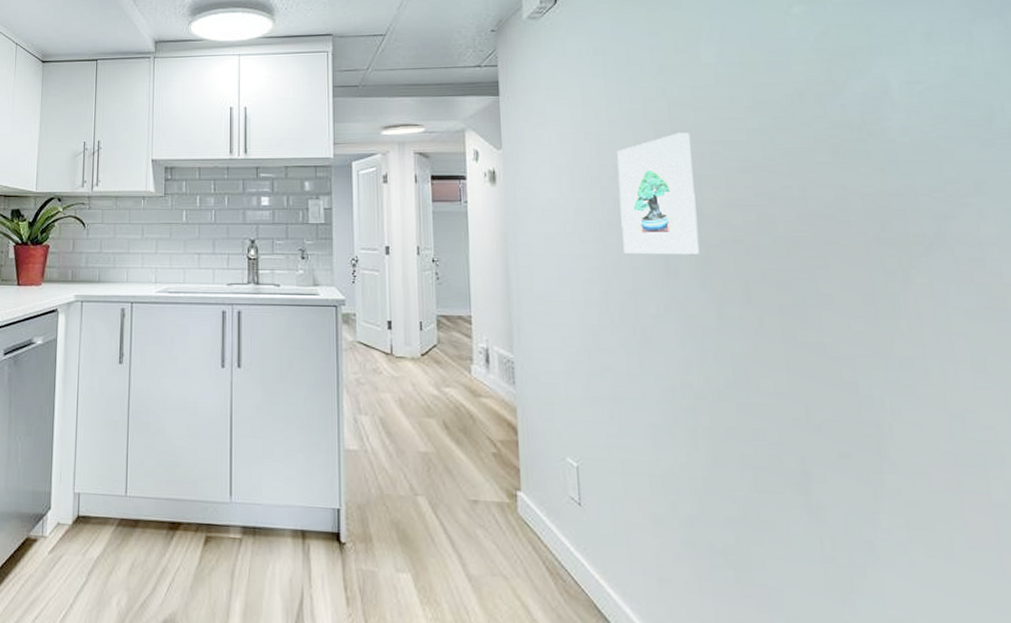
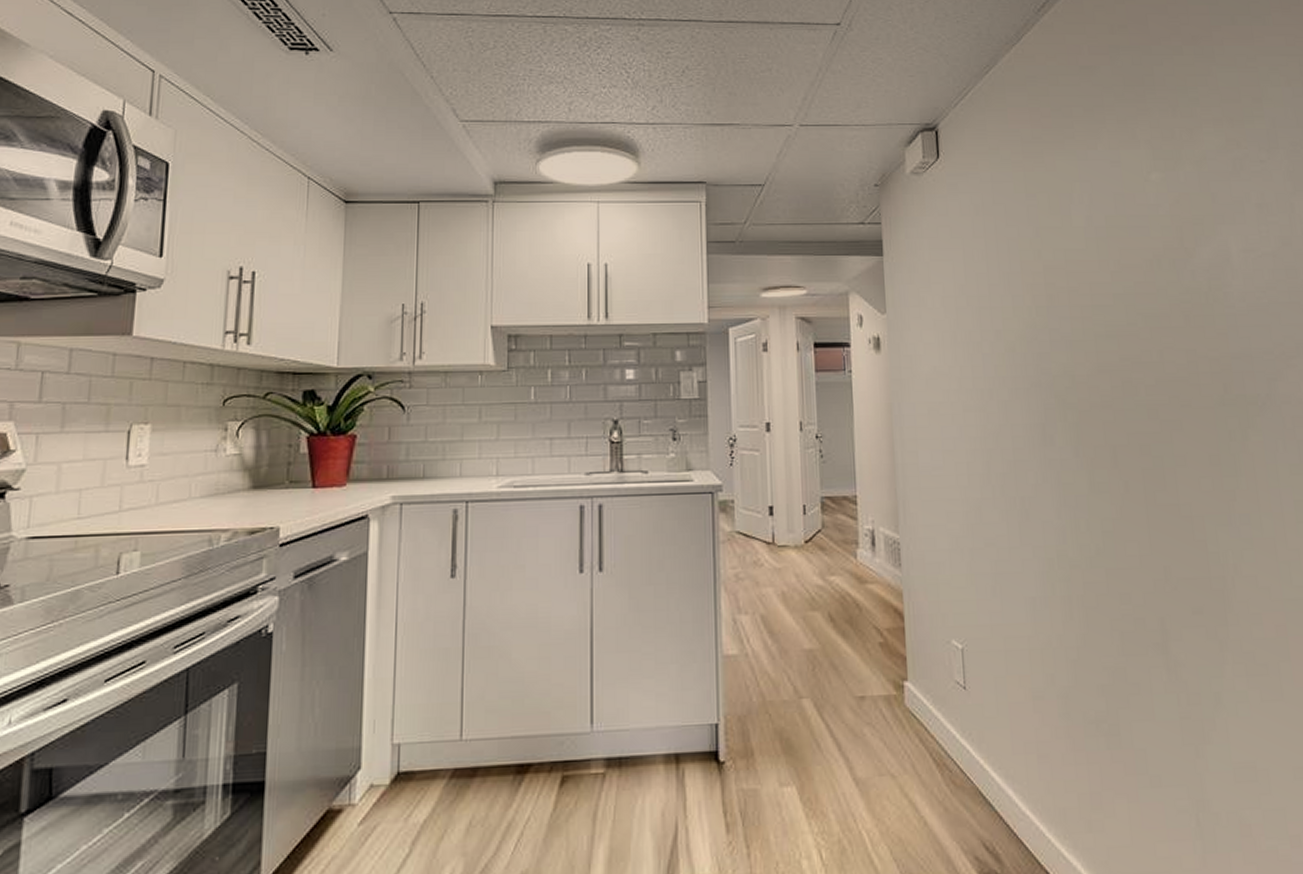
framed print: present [617,132,700,256] -> none [997,297,1073,422]

